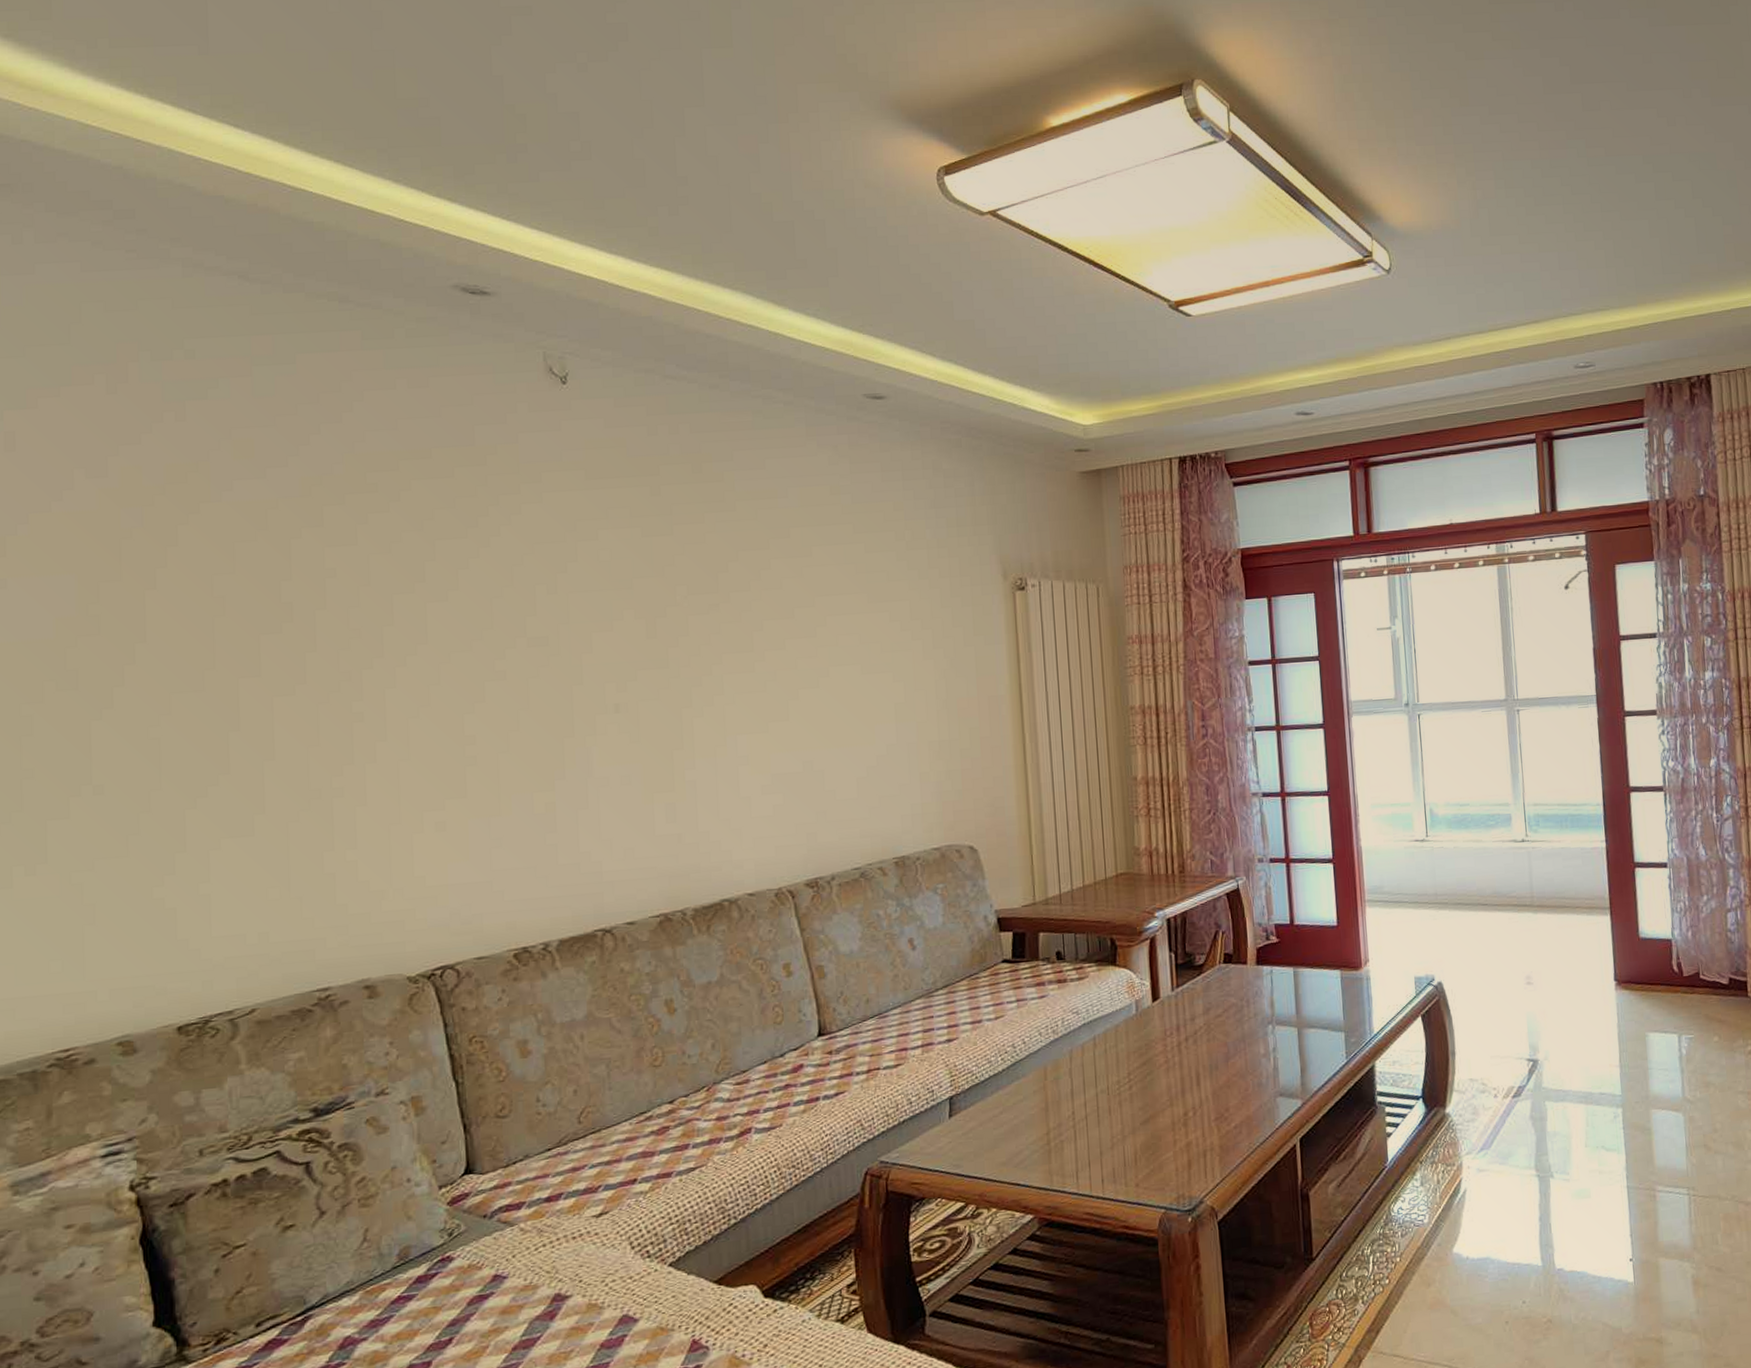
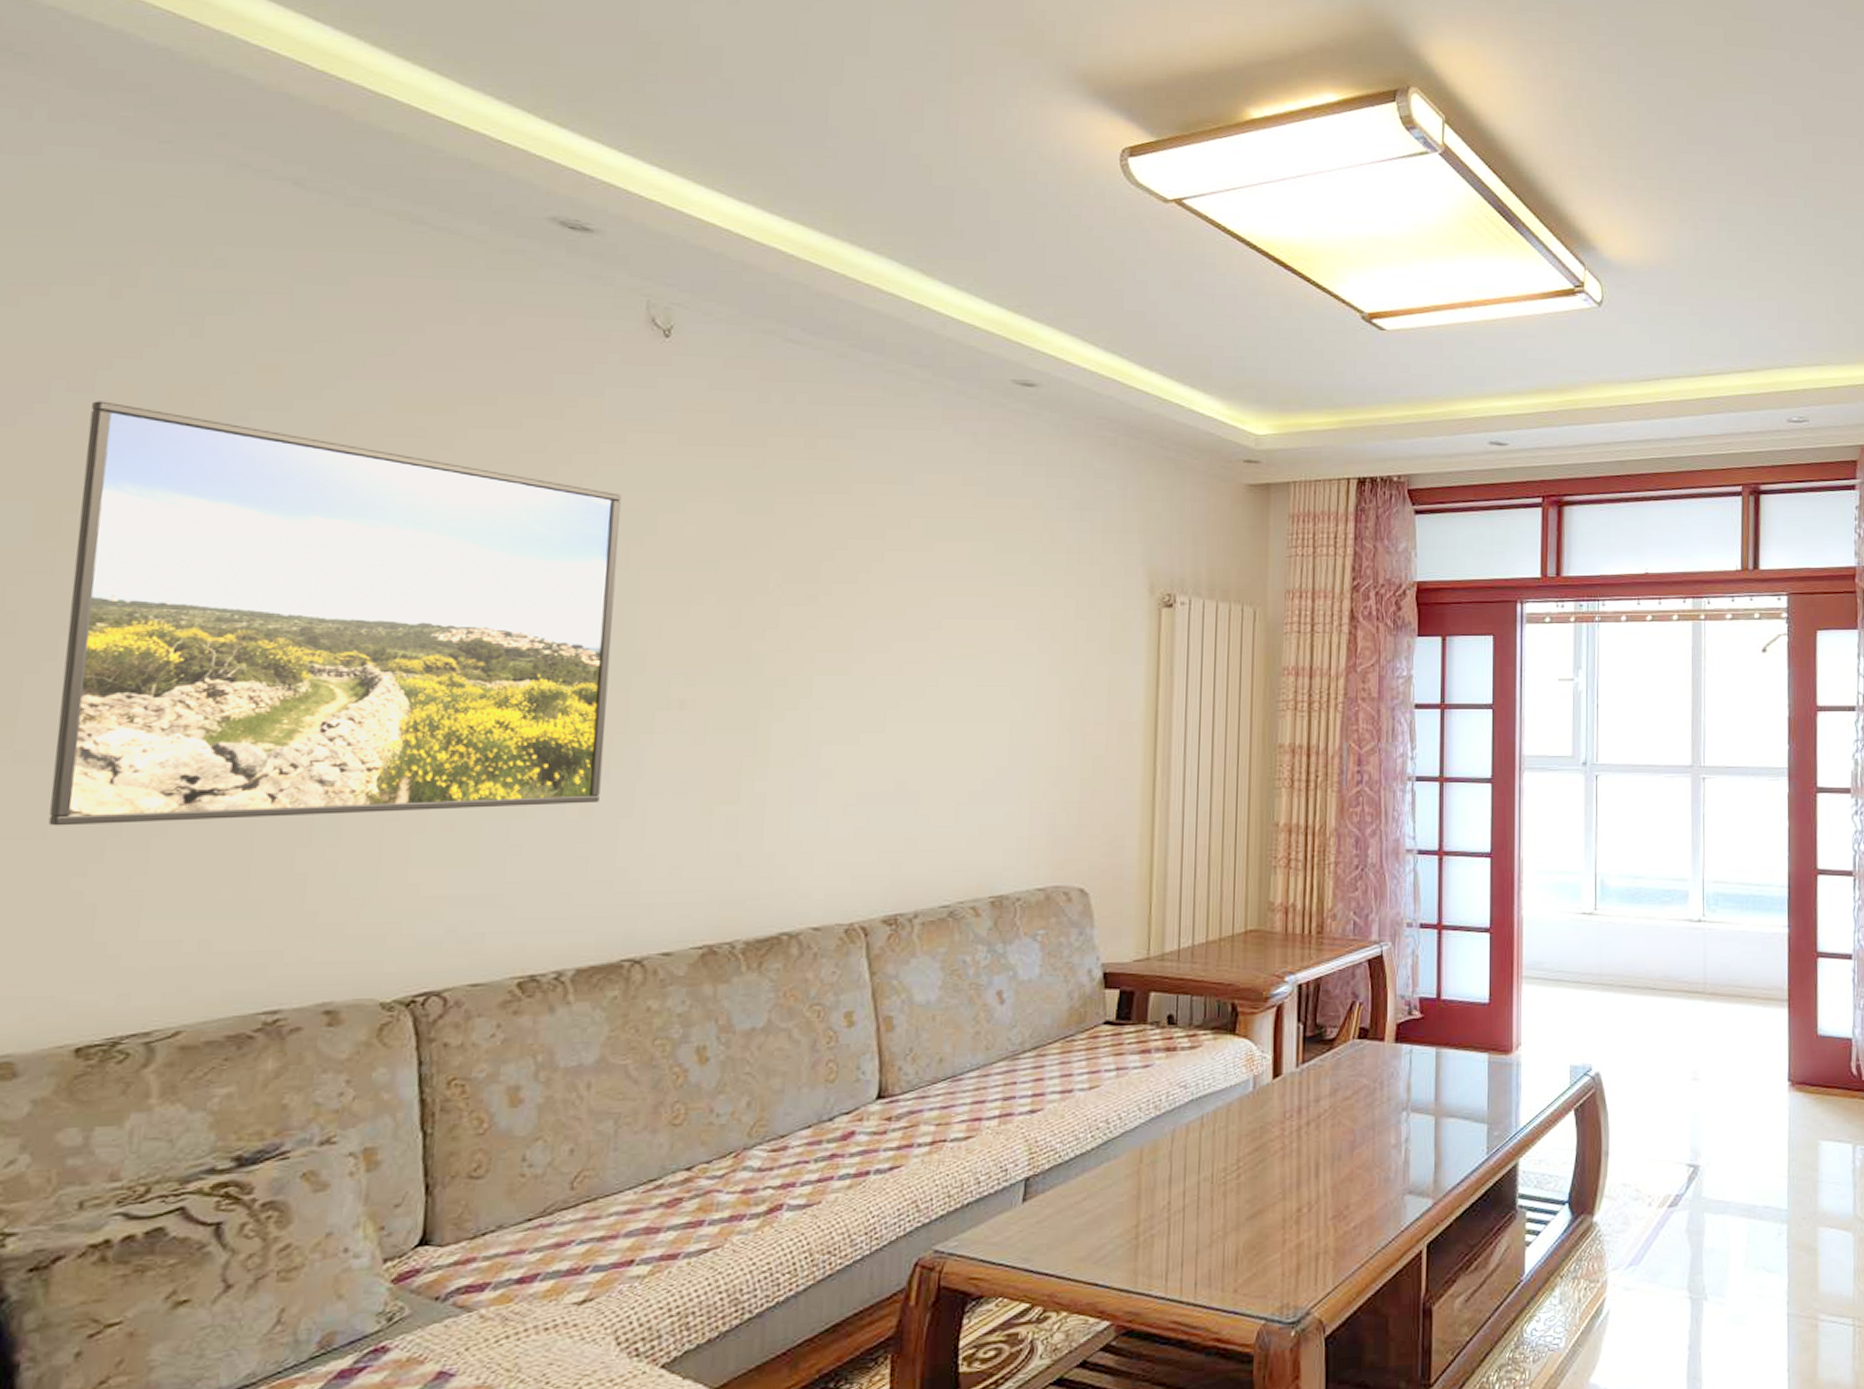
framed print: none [108,483,560,846] -> present [48,401,621,826]

